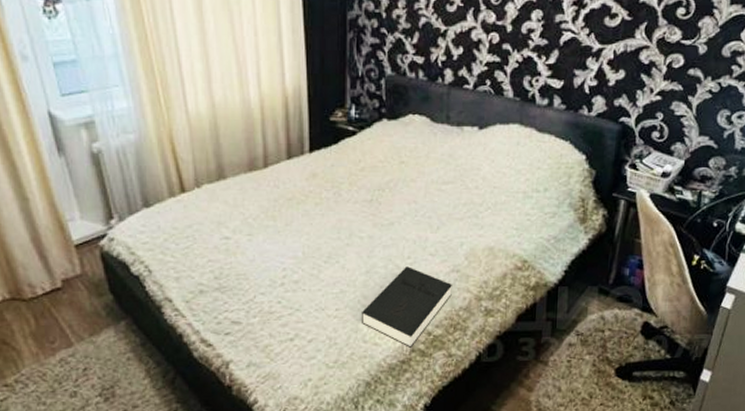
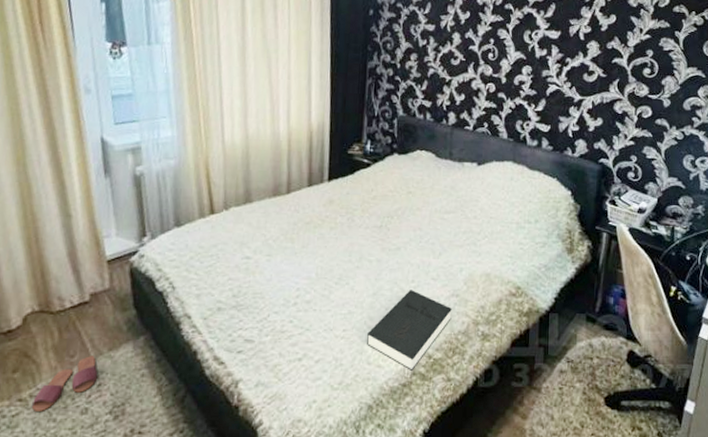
slippers: none [19,341,82,397] -> present [32,356,98,413]

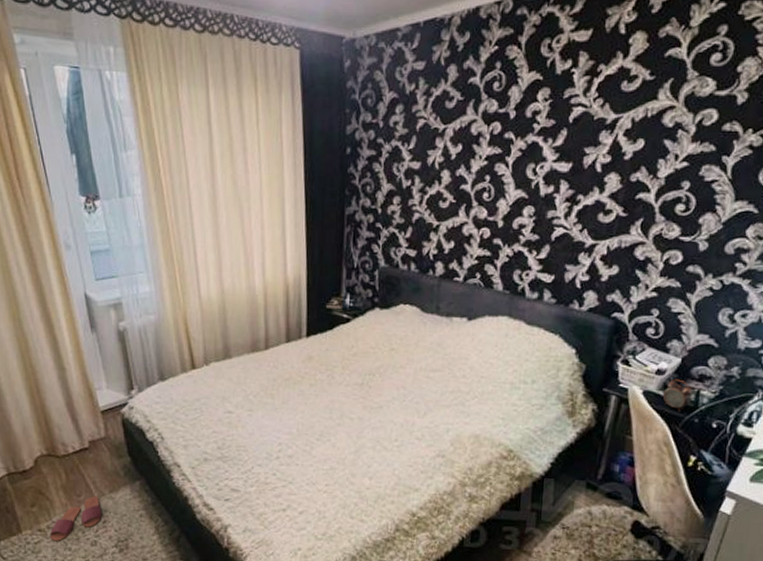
booklet: present [367,290,452,372] -> none [349,449,437,528]
alarm clock: none [644,217,669,246] -> present [662,379,693,412]

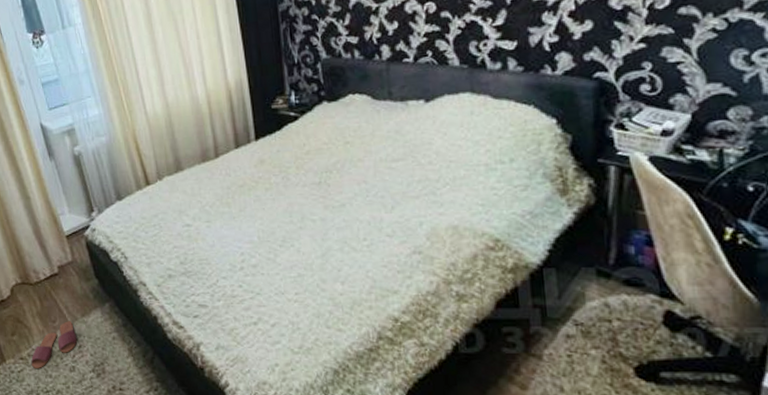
alarm clock: present [662,379,693,412] -> none [674,138,715,177]

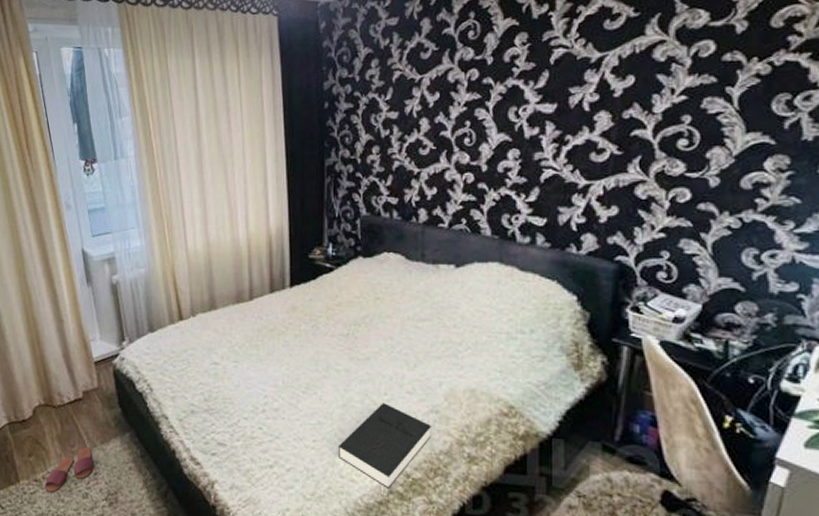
booklet: none [322,249,416,336] -> present [339,403,431,490]

